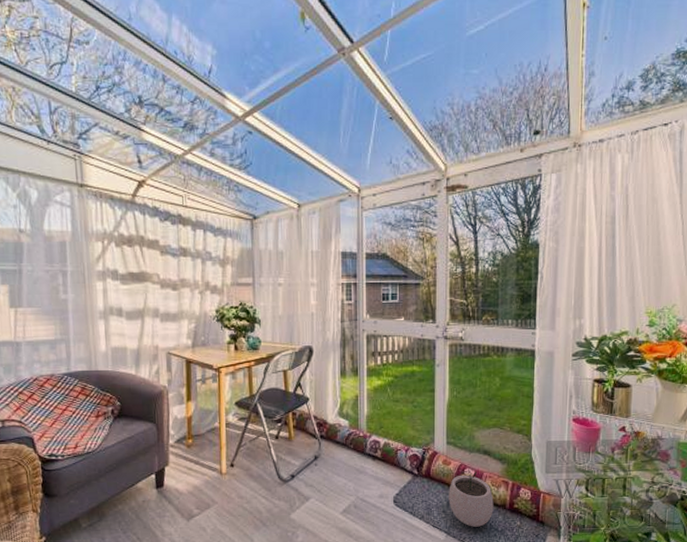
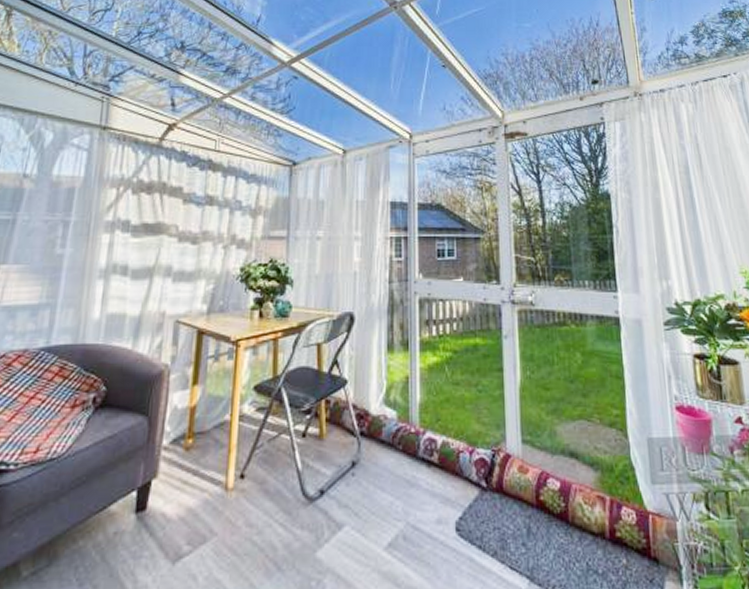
plant pot: present [448,469,494,527] -> none [528,478,590,568]

